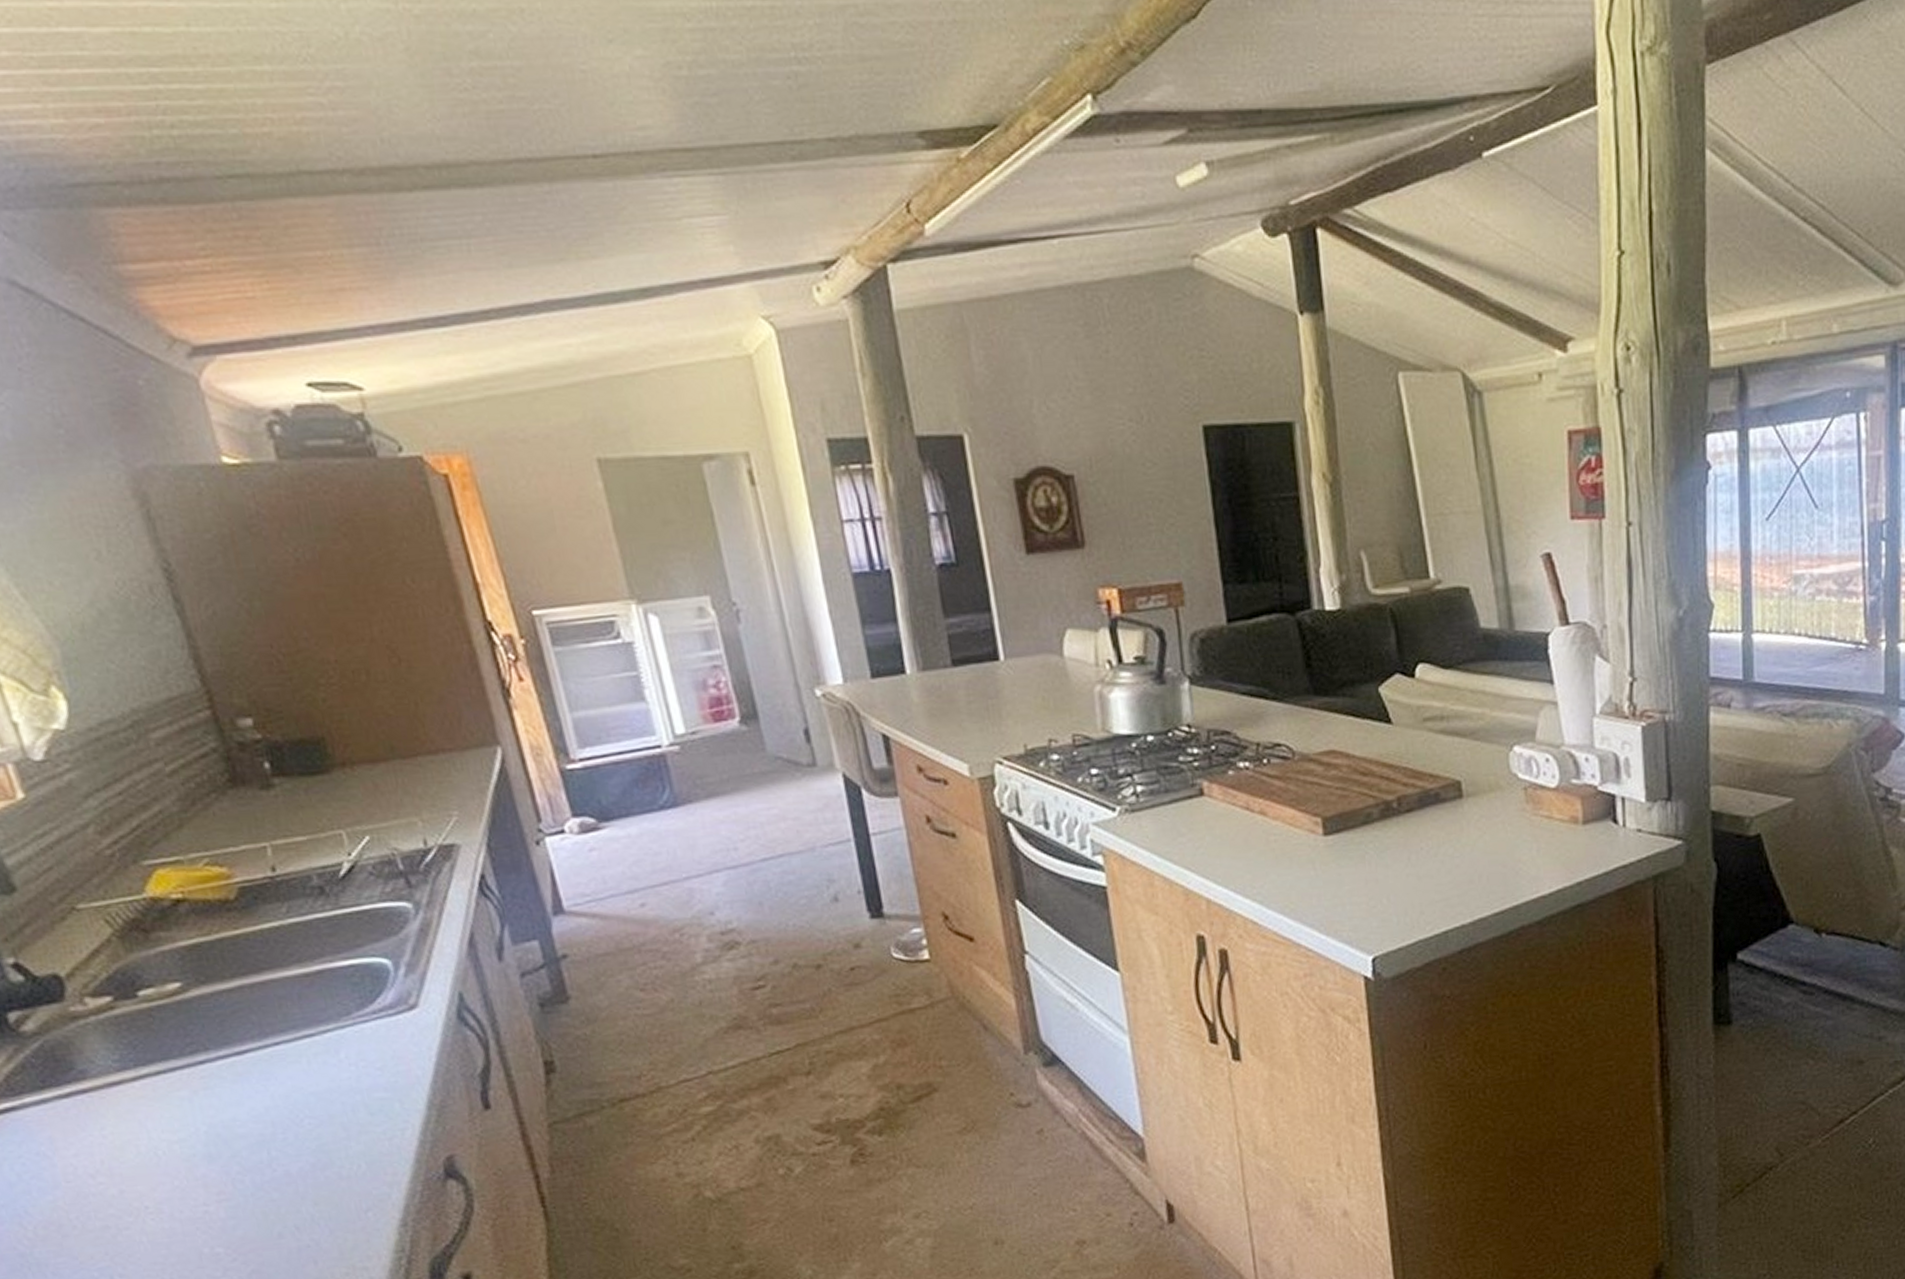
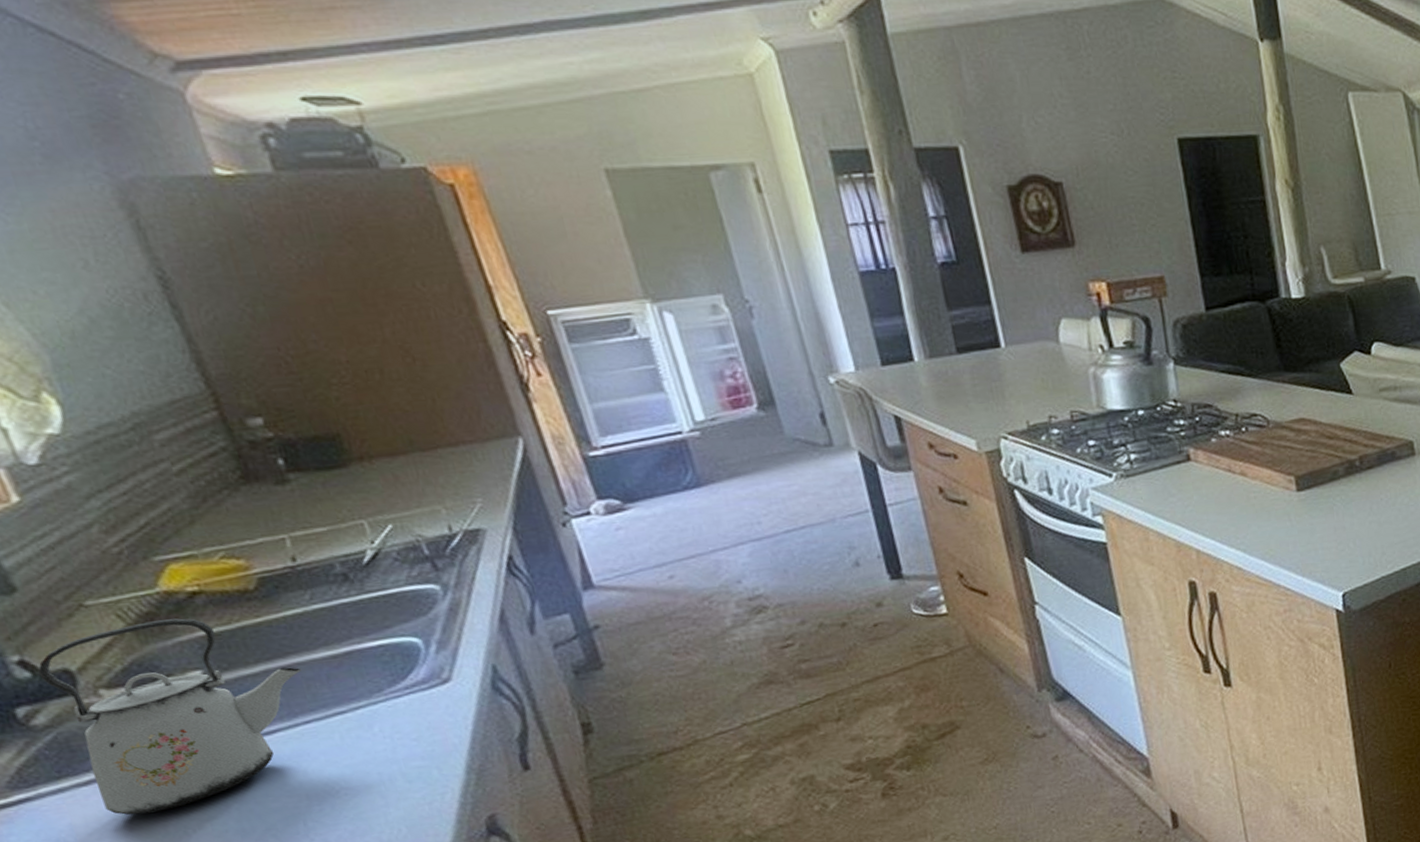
kettle: none [30,926,275,1132] -> present [37,618,303,815]

